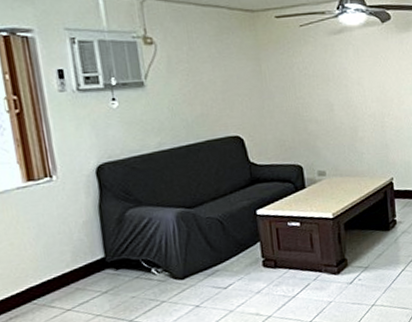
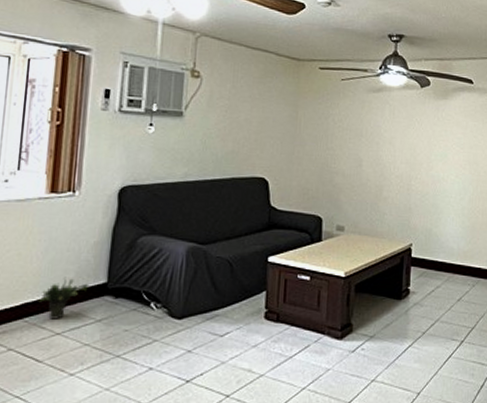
potted plant: none [41,258,89,298] -> present [38,277,90,319]

